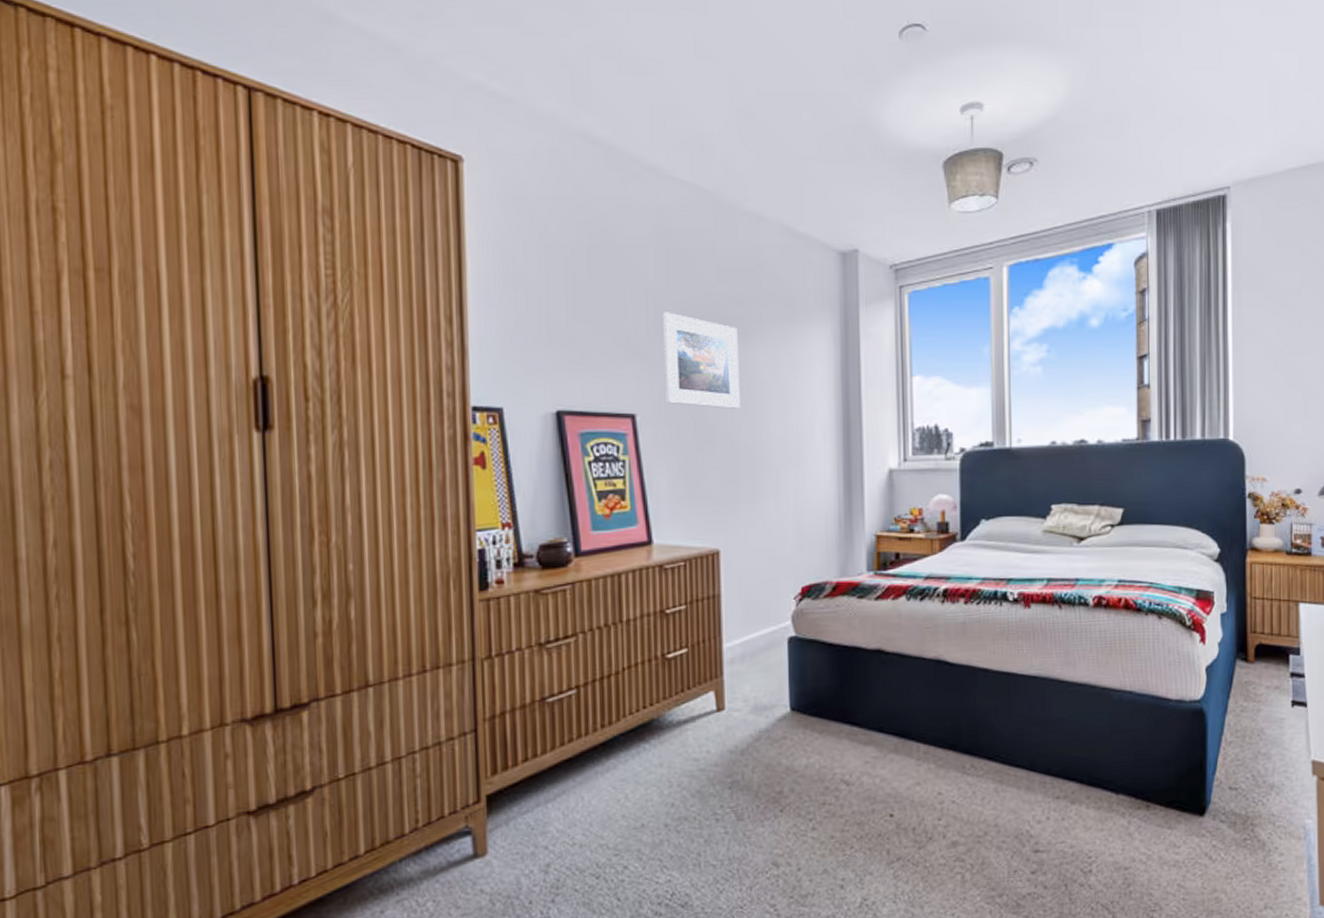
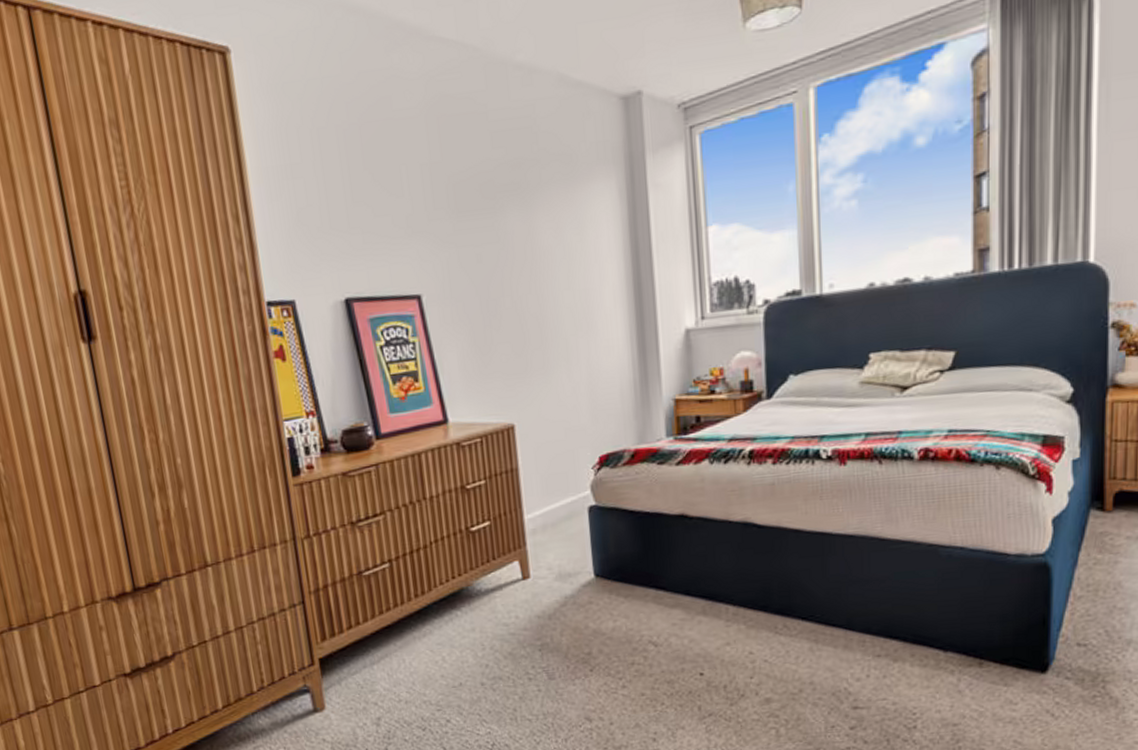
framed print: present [663,312,741,409] -> none [440,185,526,282]

